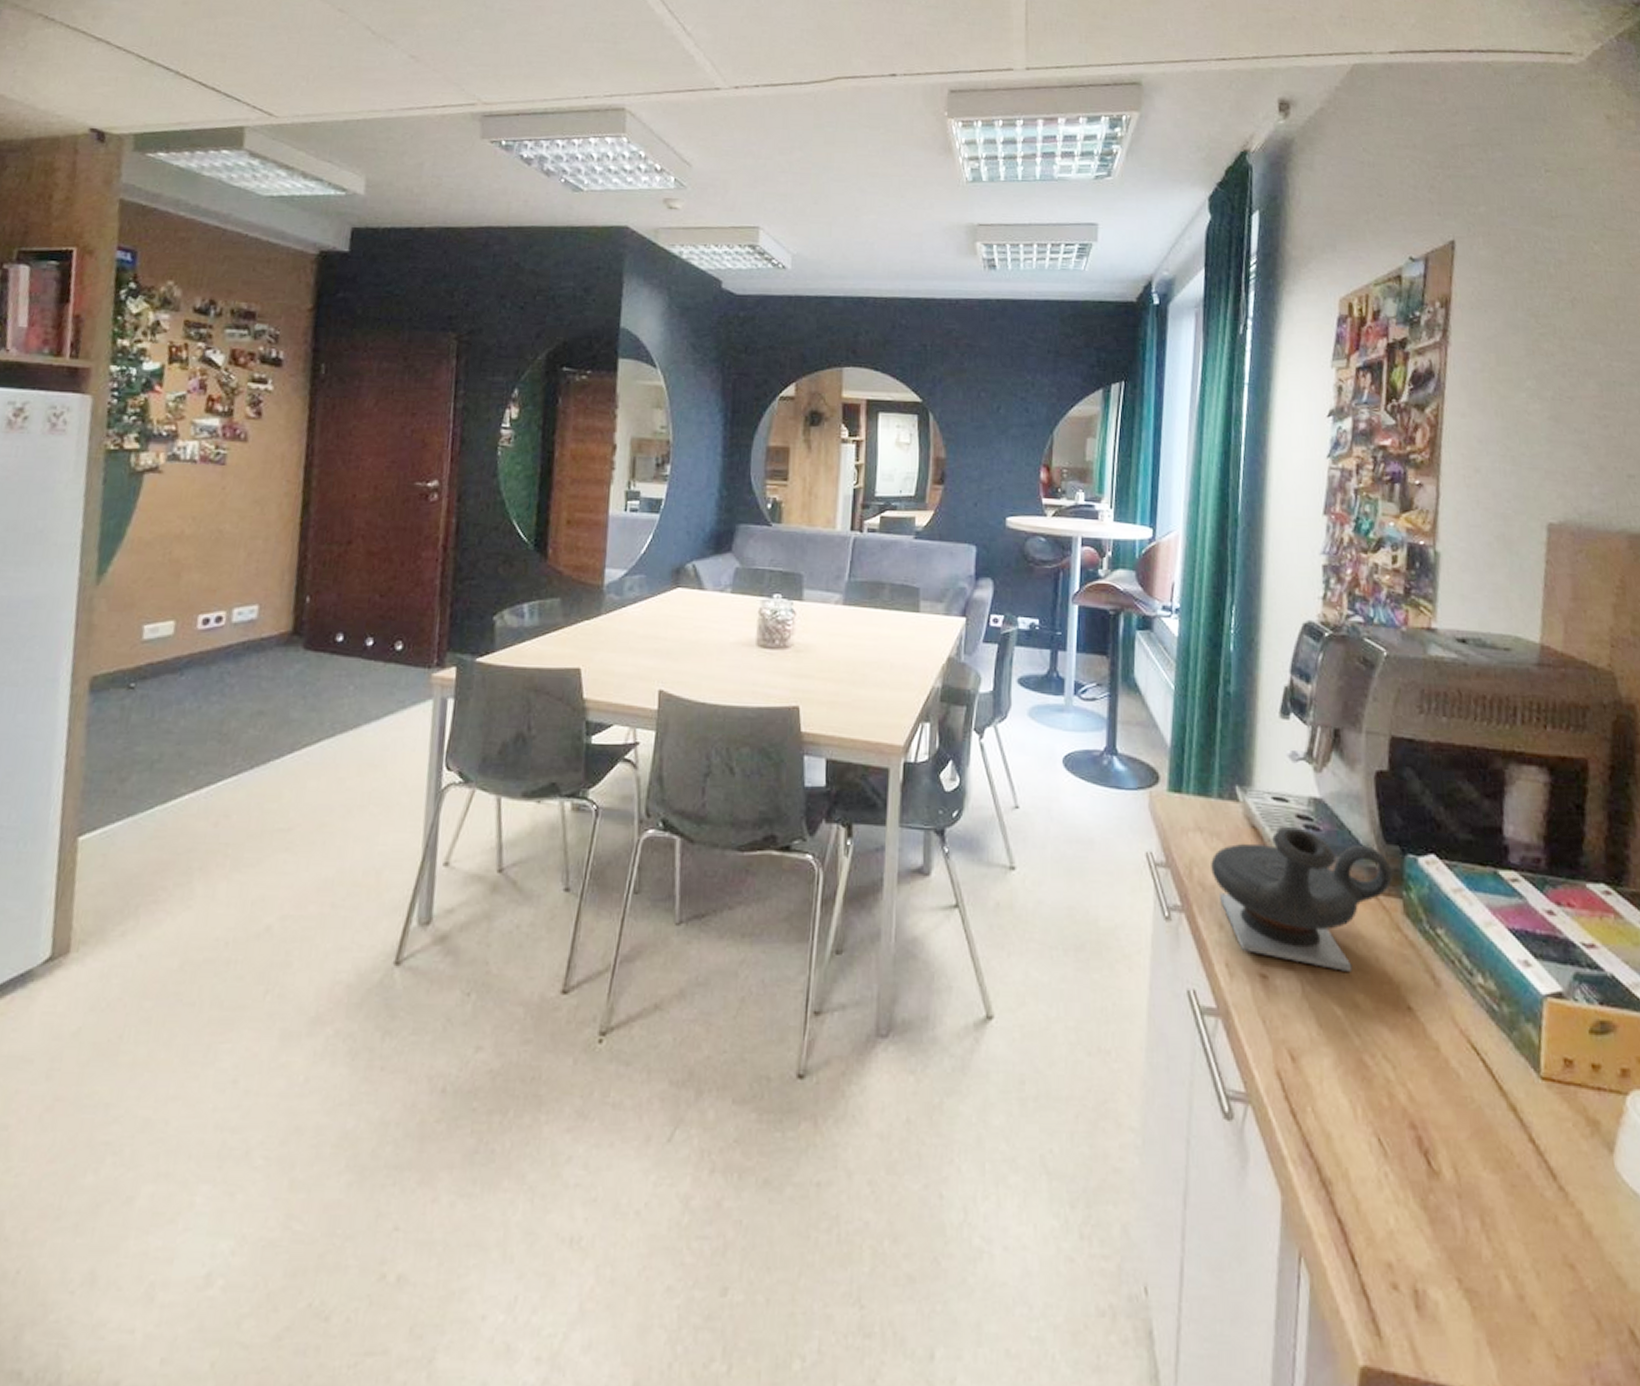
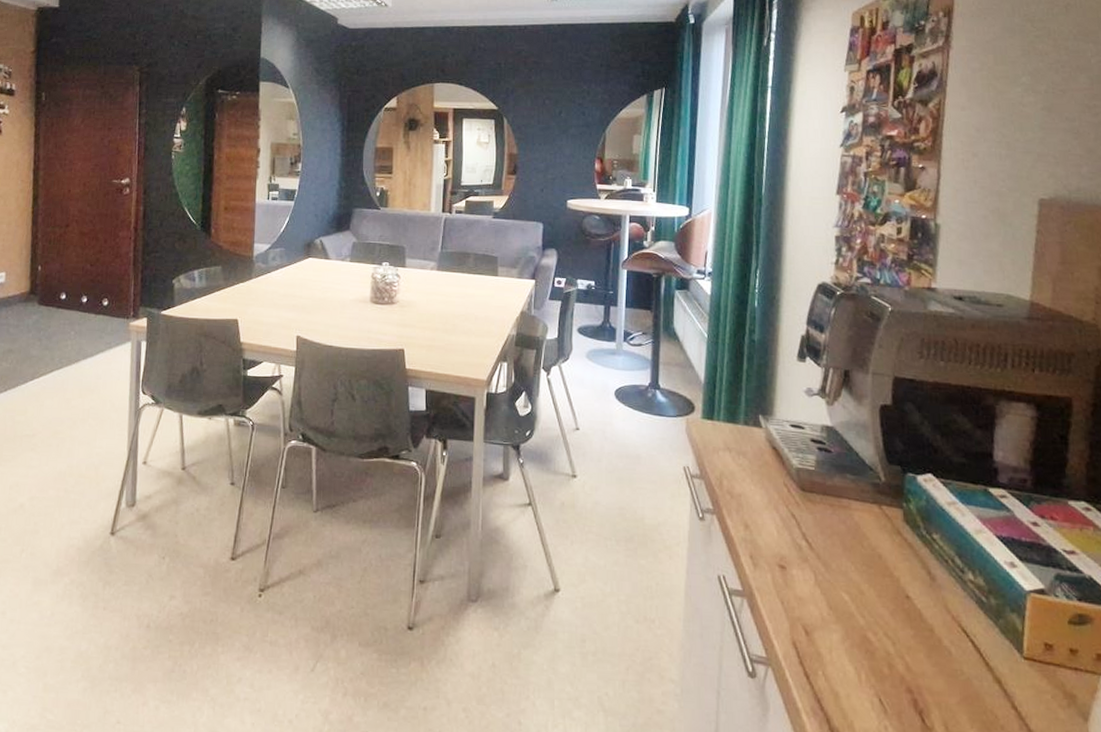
teapot: present [1211,826,1393,971] -> none [738,448,895,566]

